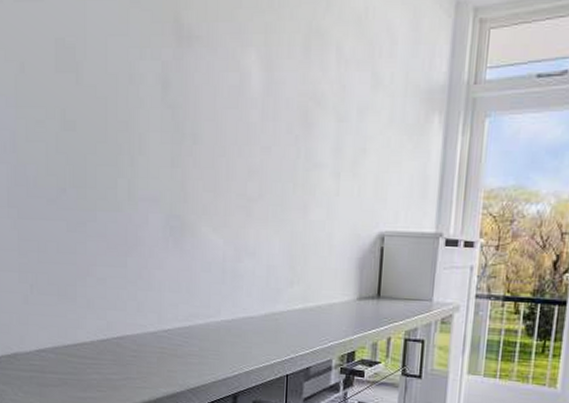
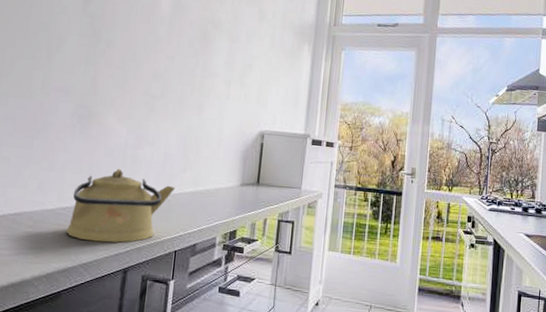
kettle: none [171,285,283,367] -> present [66,168,176,243]

